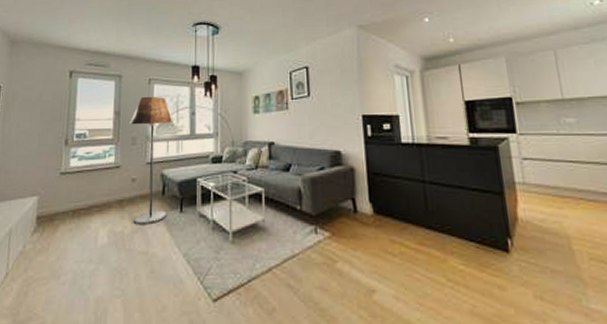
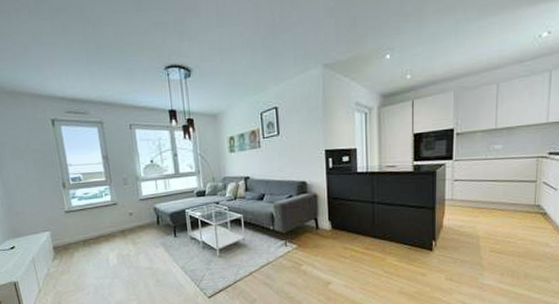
floor lamp: present [129,96,173,225] -> none [118,140,164,249]

